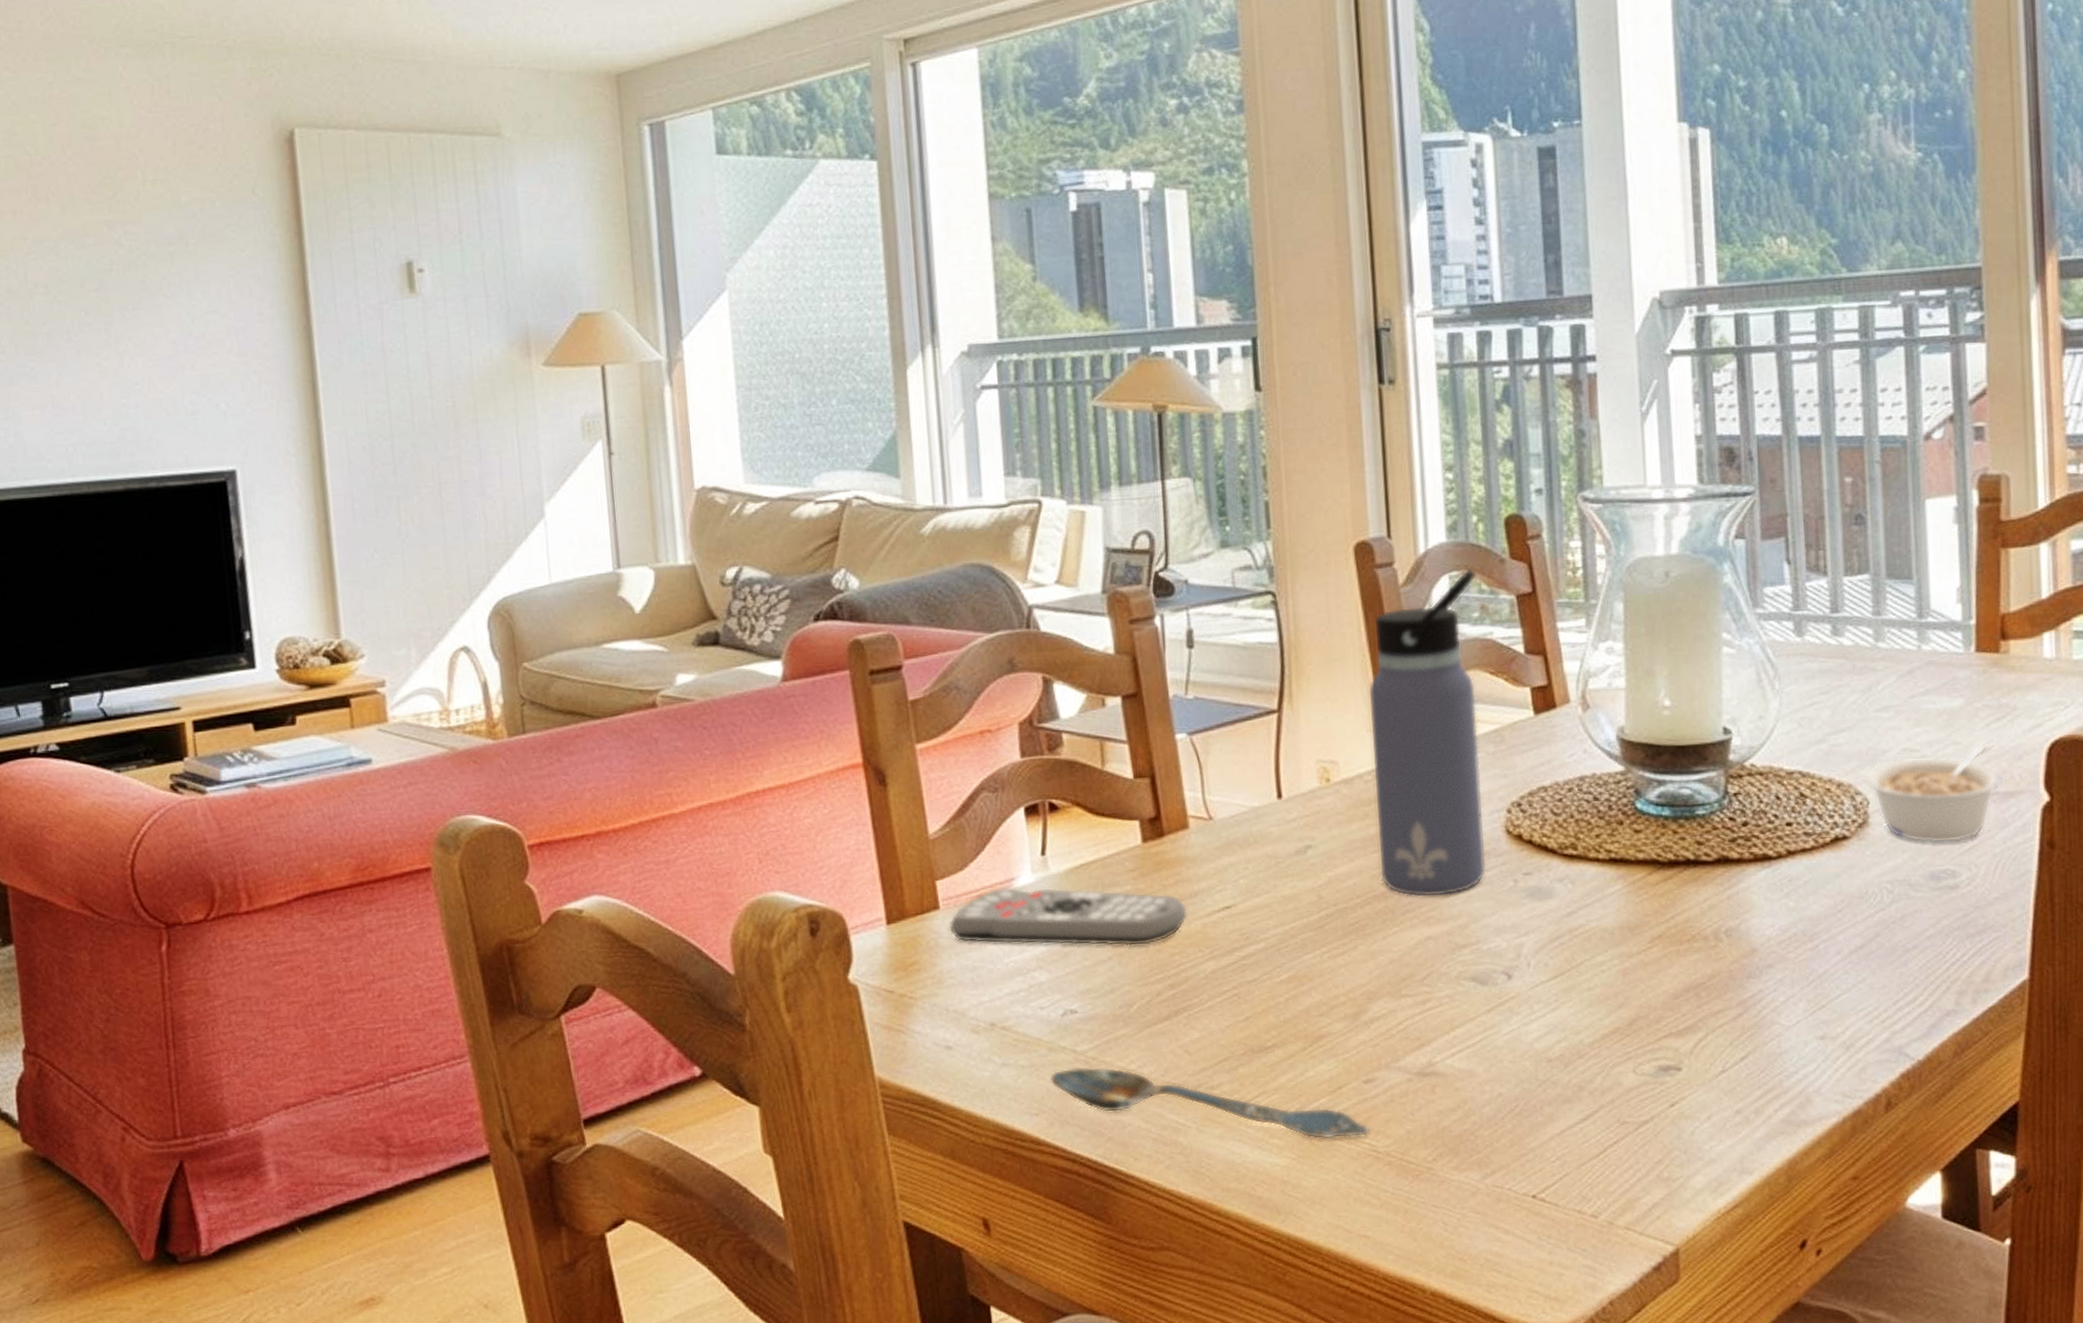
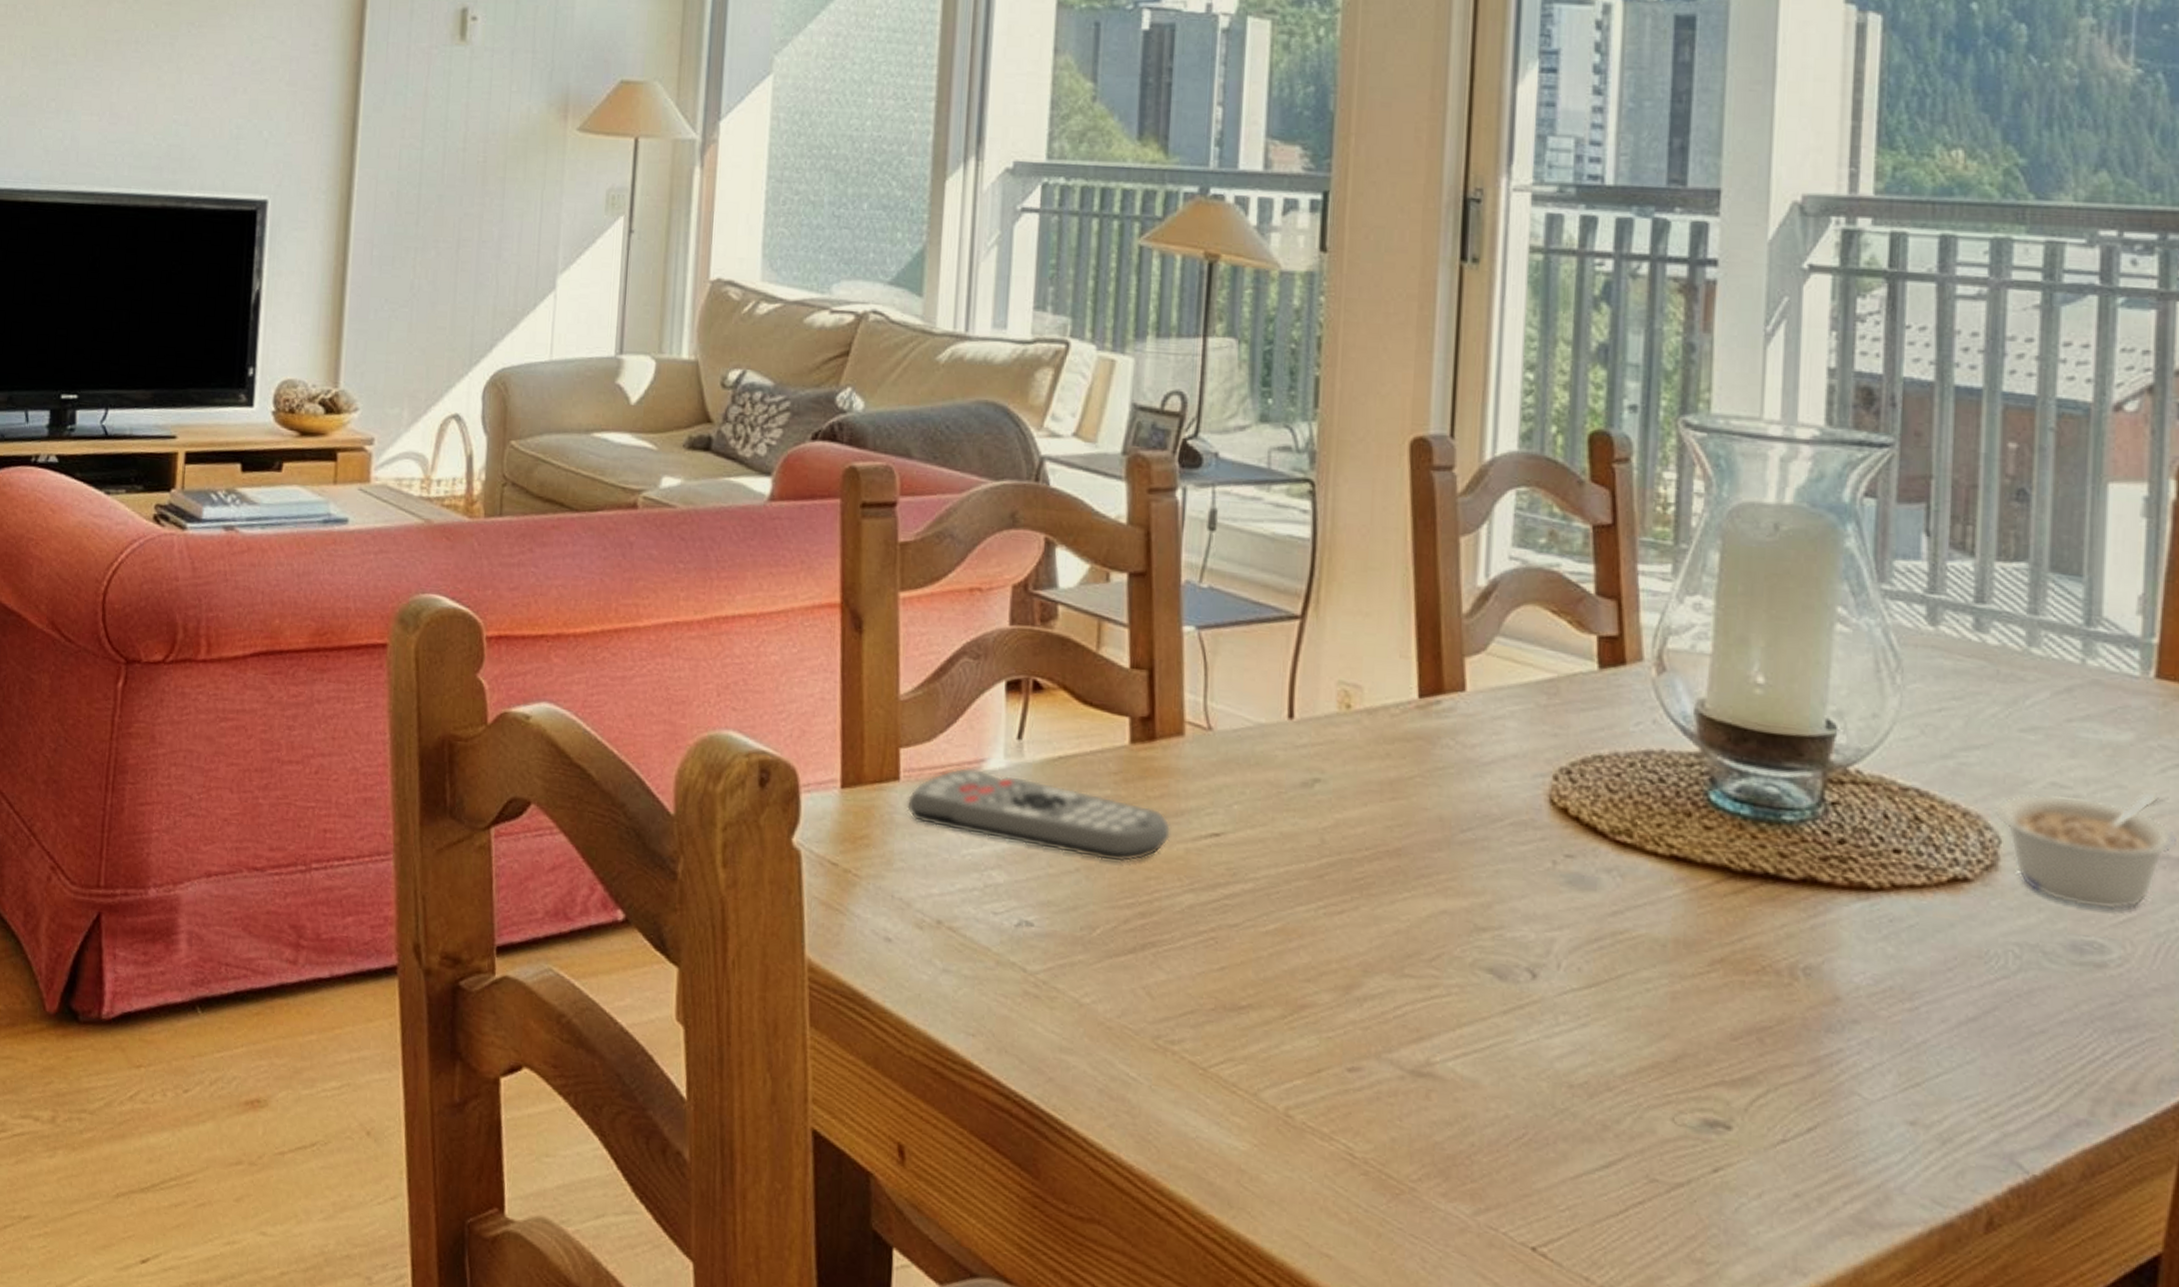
spoon: present [1050,1066,1370,1140] -> none [994,988,1348,1136]
water bottle: present [1367,568,1486,898] -> none [1395,486,1549,866]

